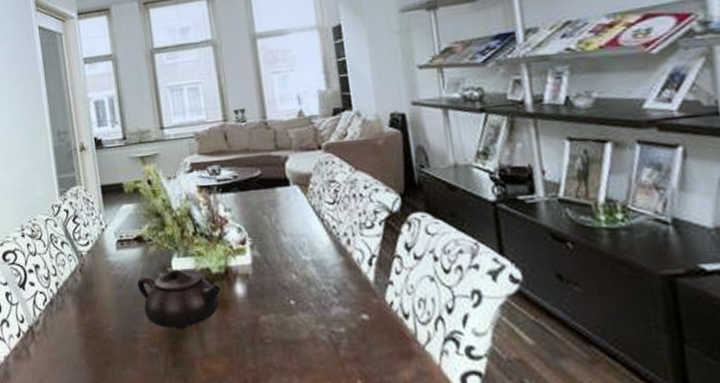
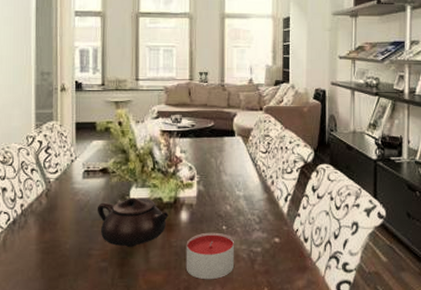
candle: none [247,308,313,369] -> present [186,232,235,280]

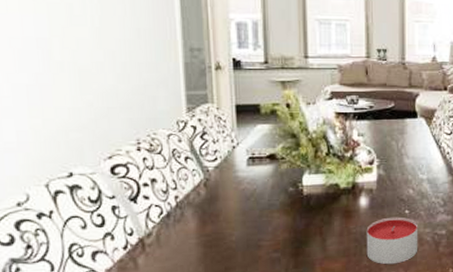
teapot: present [97,197,169,247] -> none [265,184,347,236]

